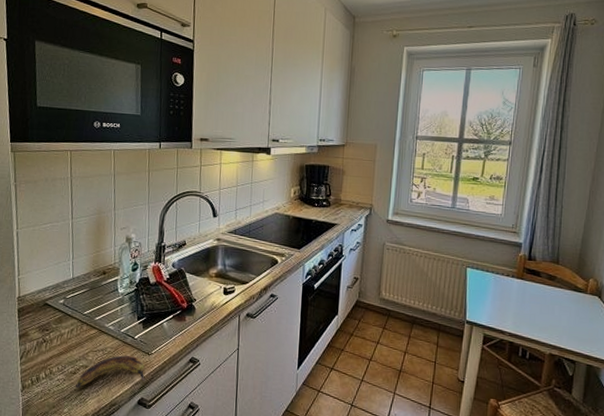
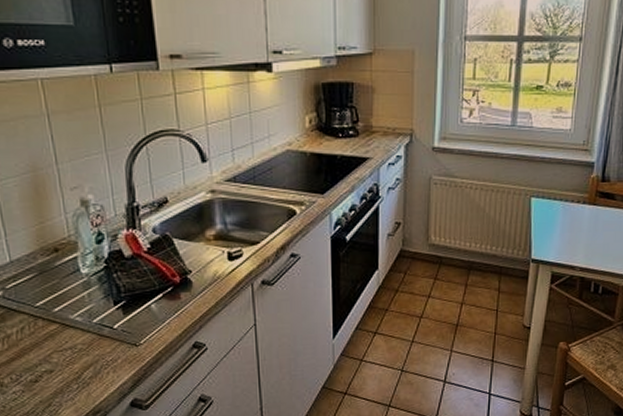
banana: present [76,355,145,389] -> none [40,350,136,400]

